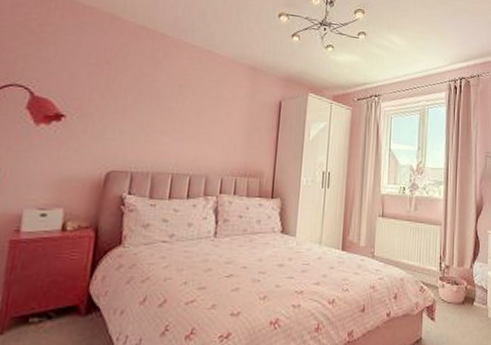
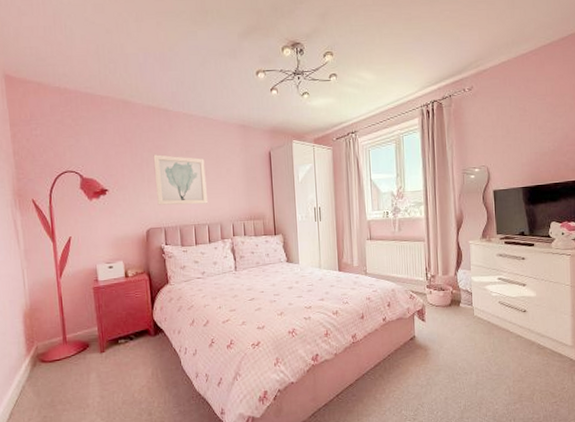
wall art: none [129,83,201,150] -> present [153,154,208,205]

